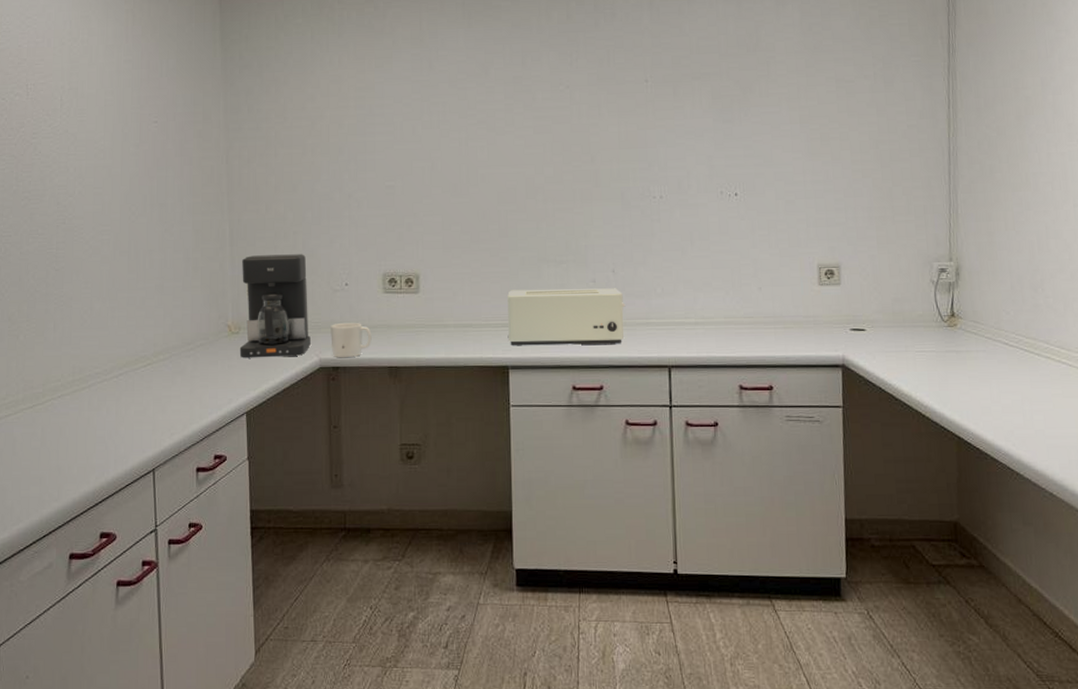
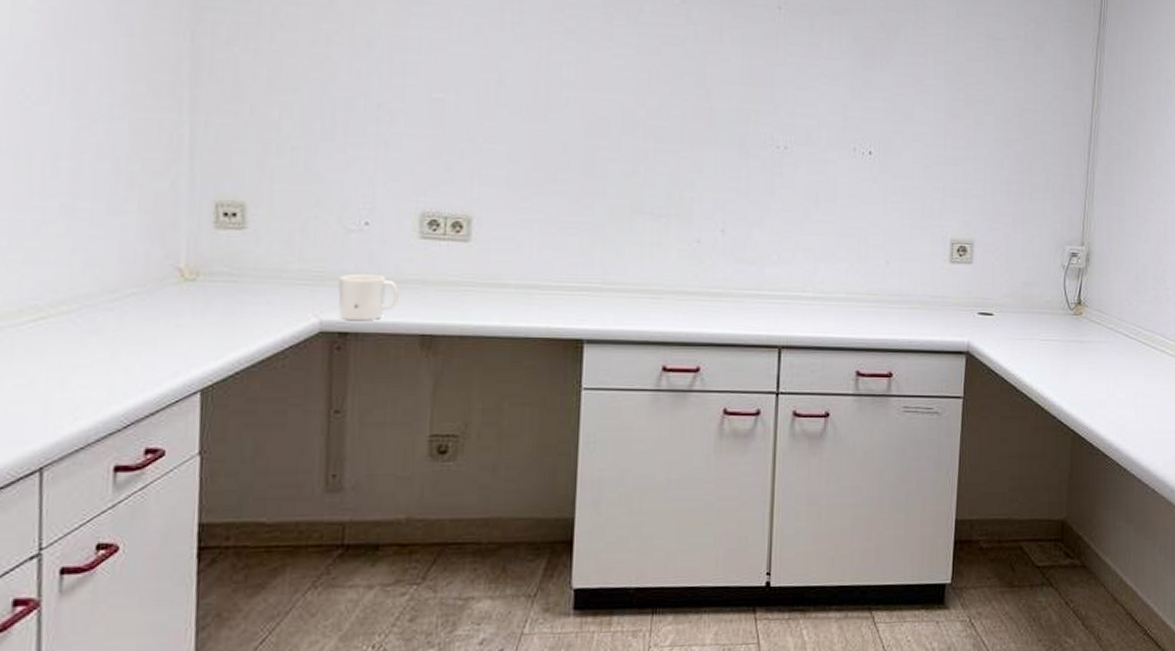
coffee maker: present [239,254,311,358] -> none [195,174,309,316]
toaster: present [507,288,626,346] -> none [585,245,734,319]

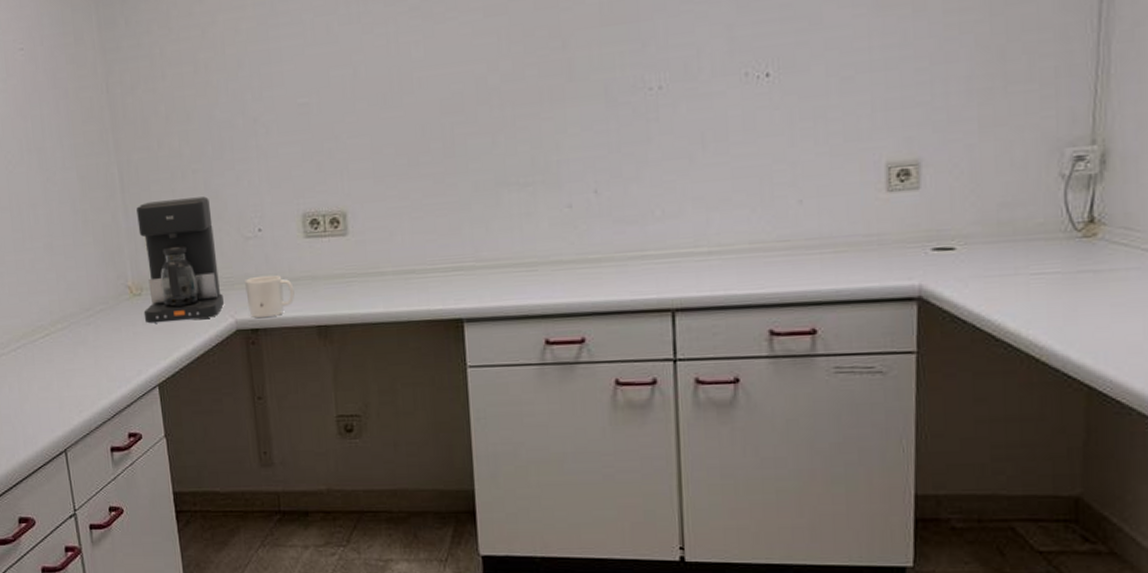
coffee maker: none [195,174,309,316] -> present [136,196,224,324]

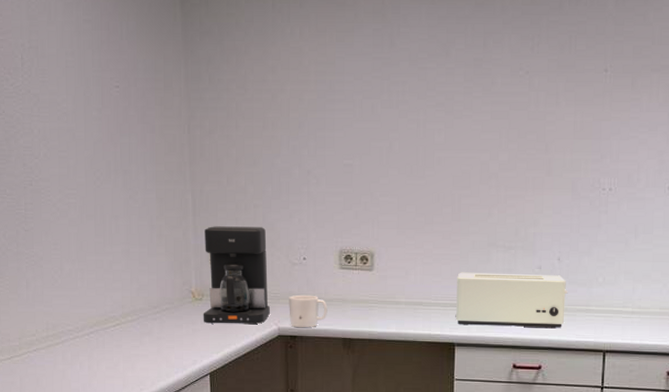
toaster: none [458,213,613,294] -> present [455,272,568,329]

